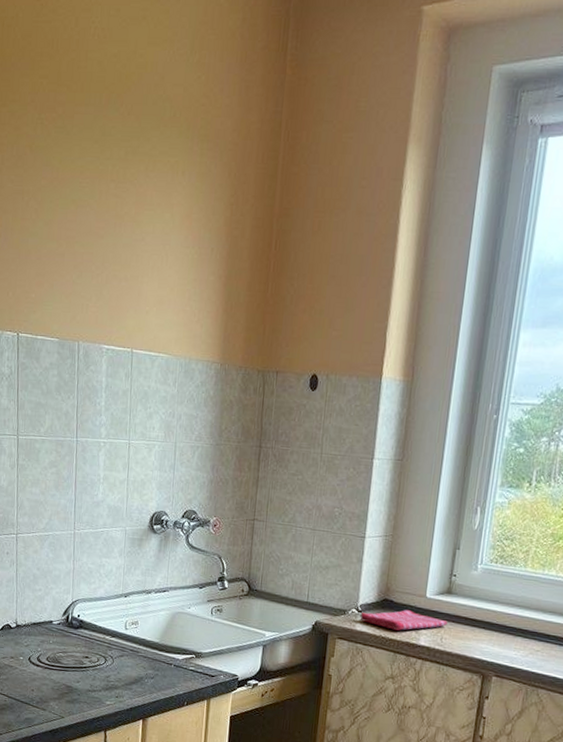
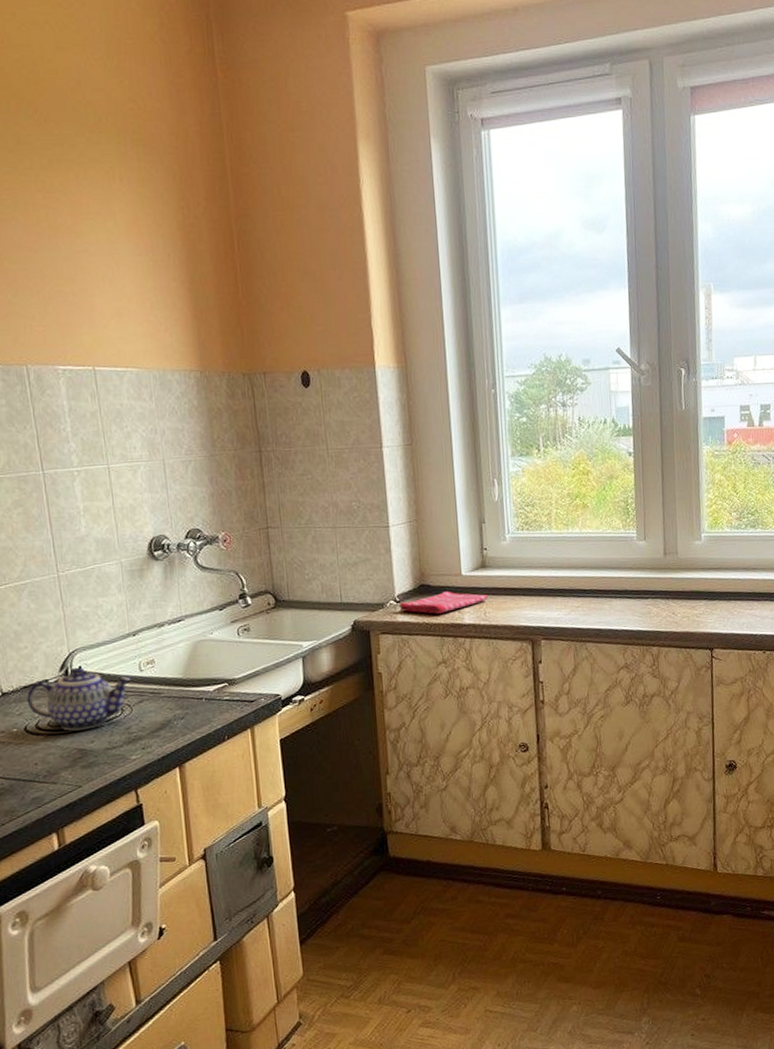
teapot: none [34,615,118,670] -> present [26,667,133,731]

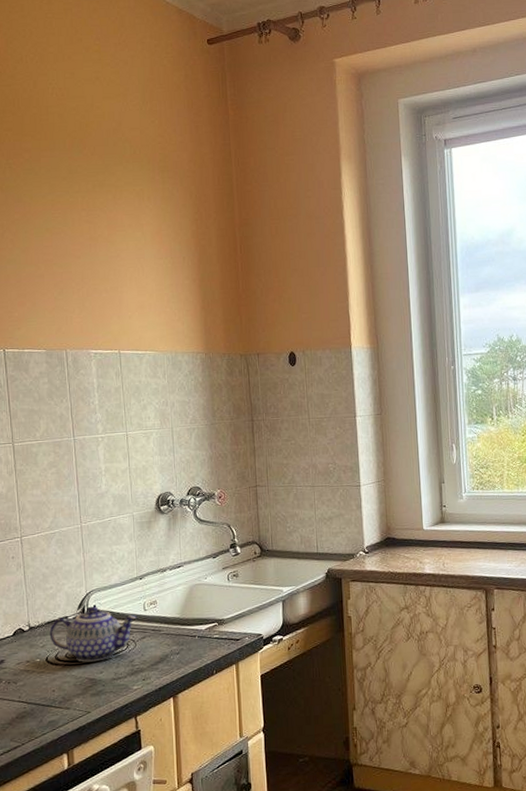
dish towel: present [399,590,488,614] -> none [368,543,446,564]

